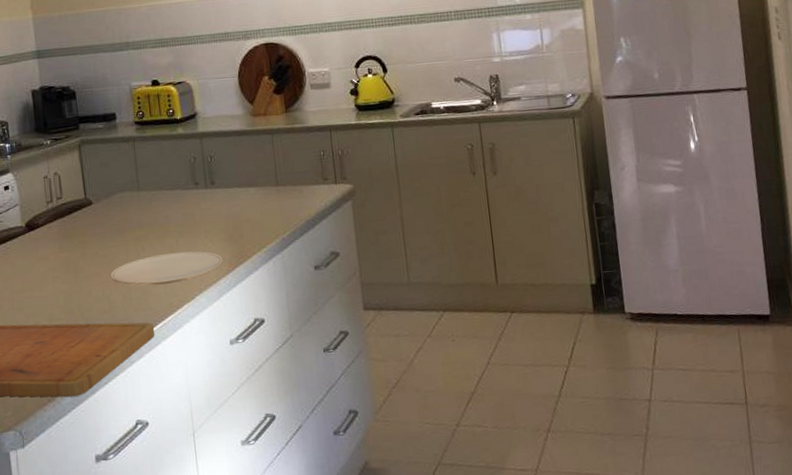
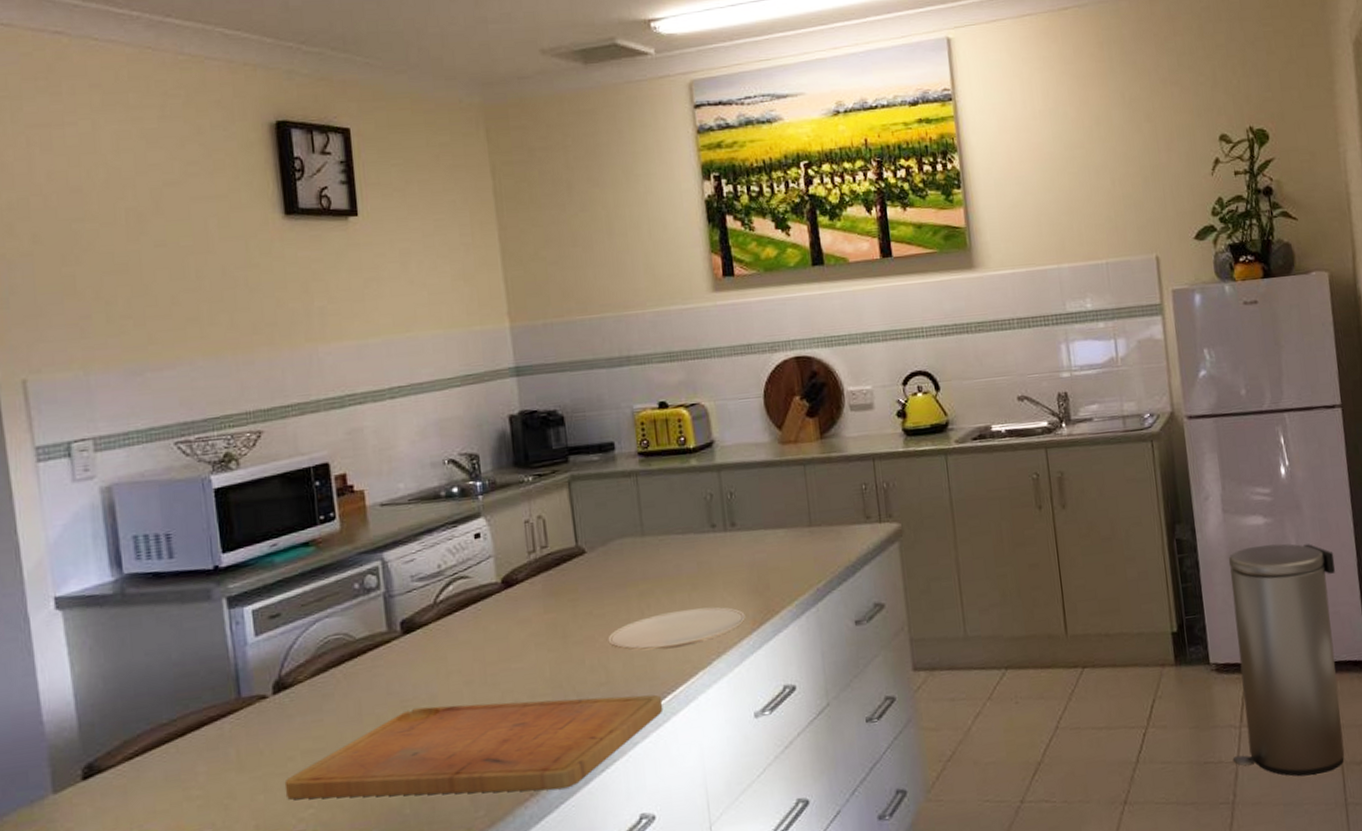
pedal bin: none [642,209,749,415] -> present [1229,543,1345,776]

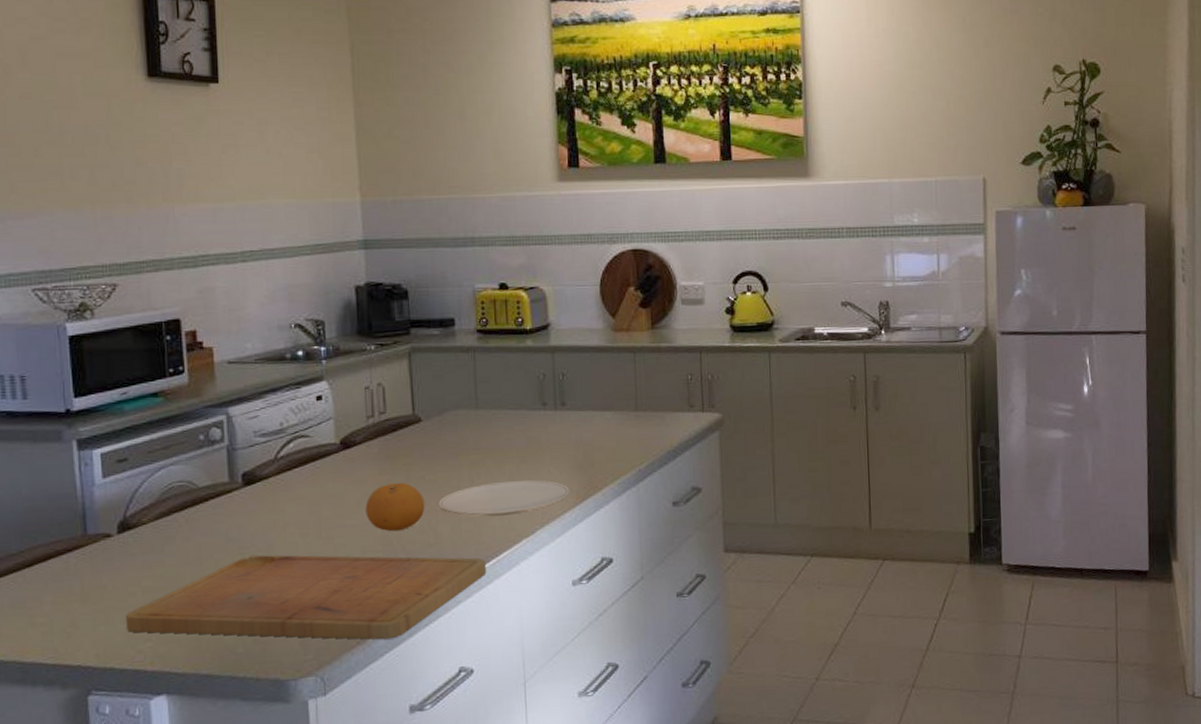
fruit: none [531,619,595,673] -> present [365,482,425,532]
pedal bin: present [1229,543,1345,776] -> none [1016,457,1127,673]

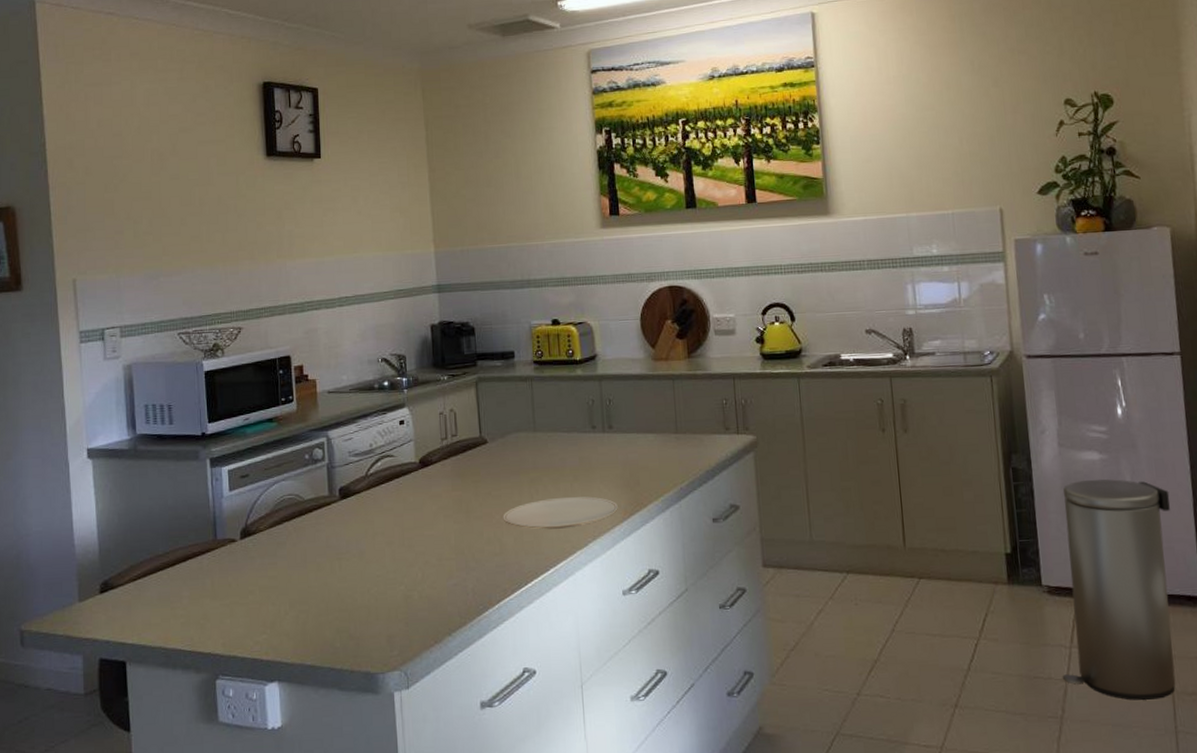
cutting board: present [125,554,487,640] -> none [246,560,546,640]
fruit: present [365,482,425,532] -> none [441,497,492,542]
pedal bin: none [1016,457,1127,673] -> present [1062,479,1176,700]

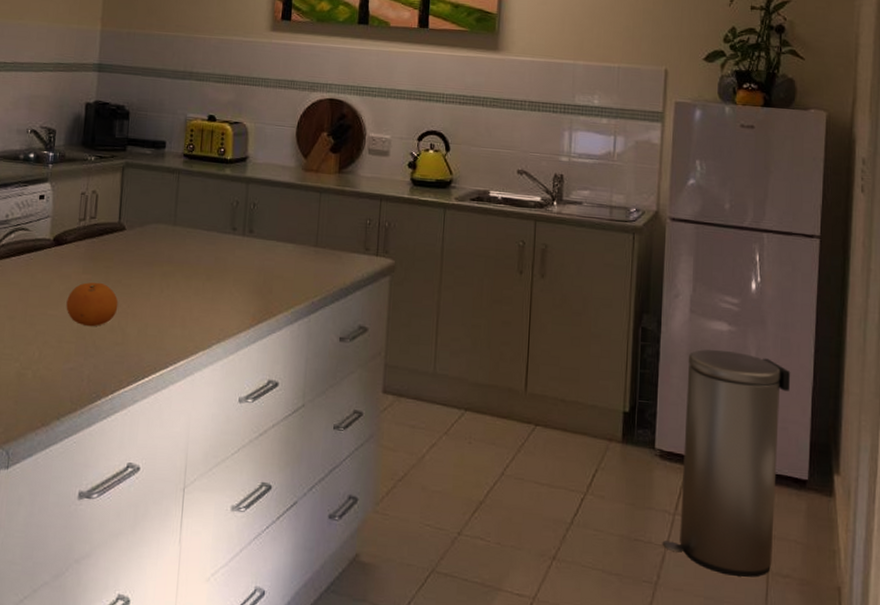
fruit: none [441,497,492,542] -> present [66,282,119,327]
plate: present [503,496,618,530] -> none [129,294,247,327]

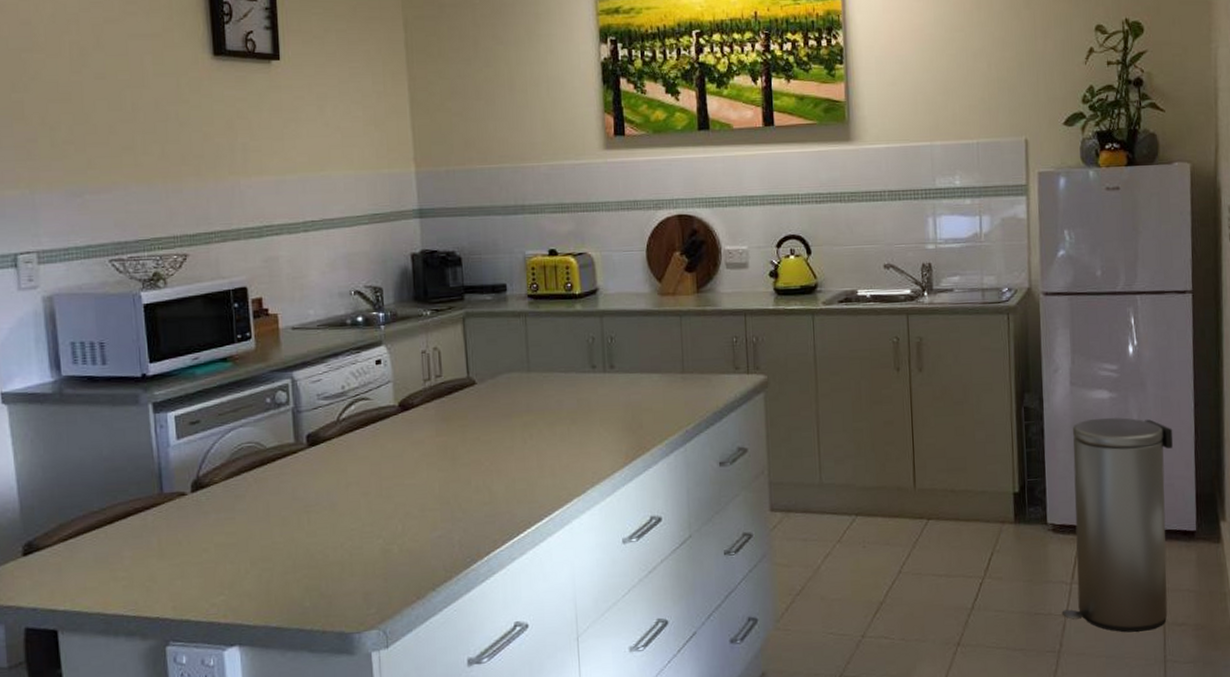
fruit: present [66,282,119,327] -> none [423,443,480,491]

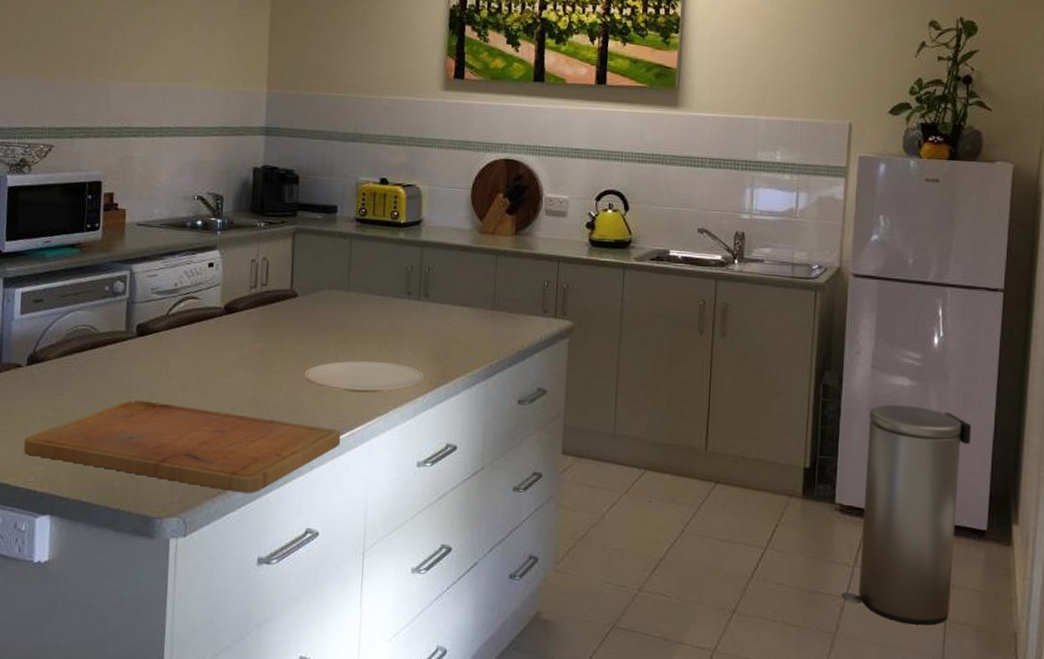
cutting board: none [199,512,540,595] -> present [23,399,341,494]
plate: none [493,441,619,476] -> present [304,361,424,393]

